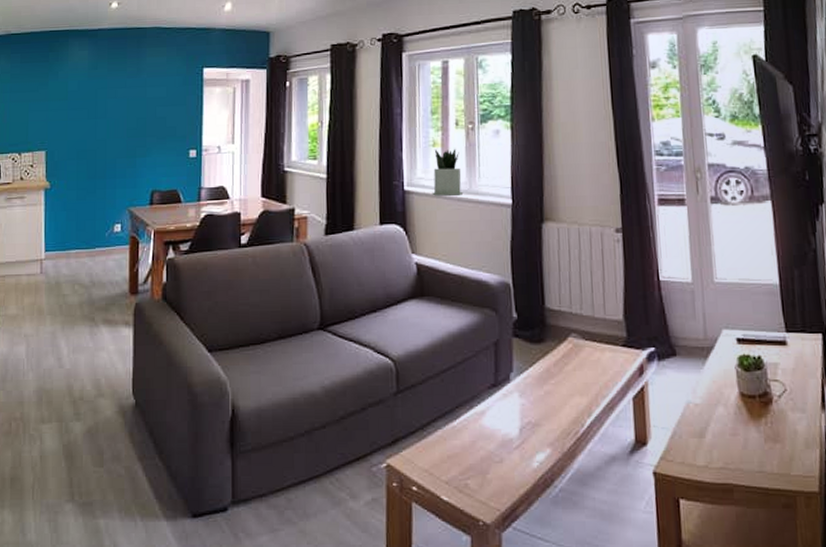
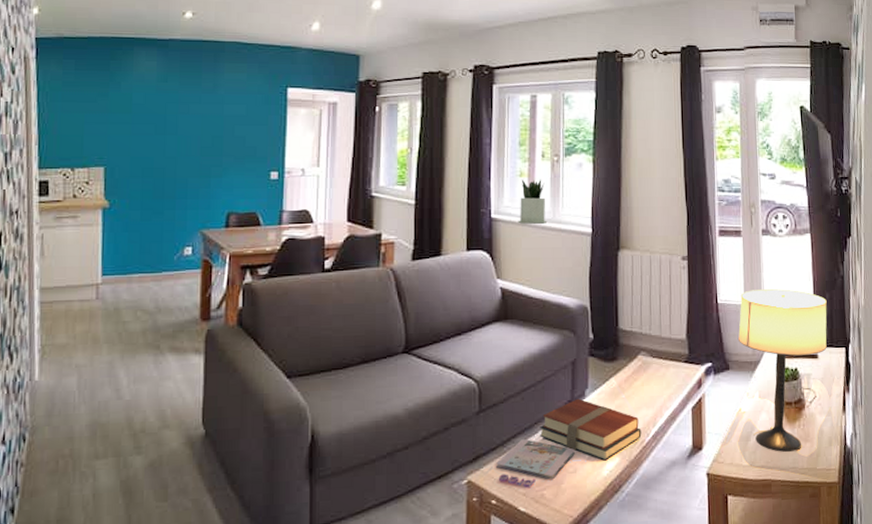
magazine: none [416,422,502,476] -> present [496,438,576,489]
books: none [460,382,575,451] -> present [539,398,642,461]
table lamp: none [685,265,798,454] -> present [737,289,827,453]

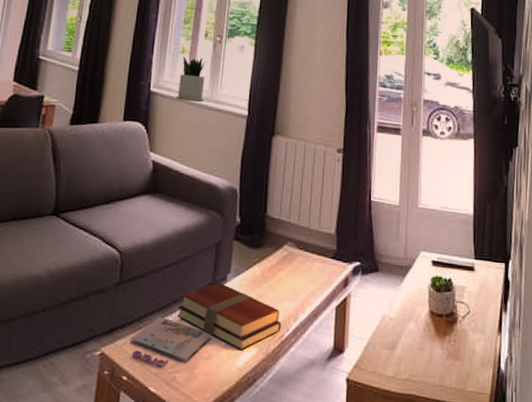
table lamp: present [737,289,827,453] -> none [389,191,487,369]

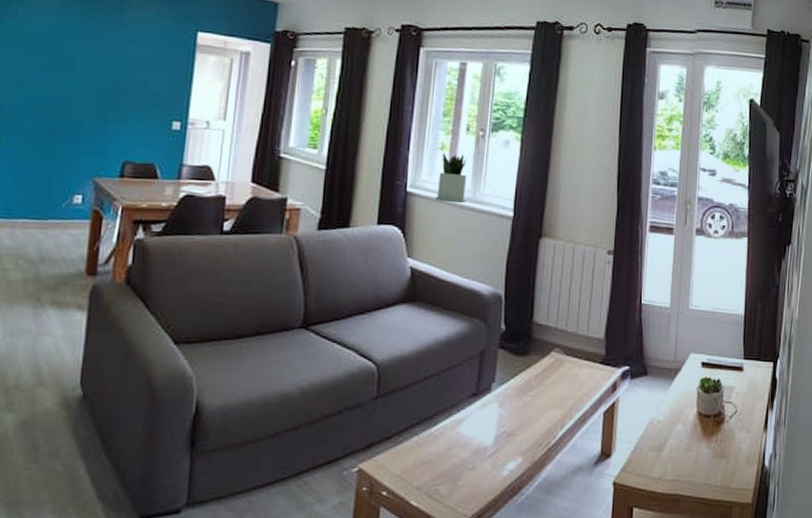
magazine: present [131,316,212,369] -> none [390,429,476,482]
books: present [176,282,282,351] -> none [438,392,548,460]

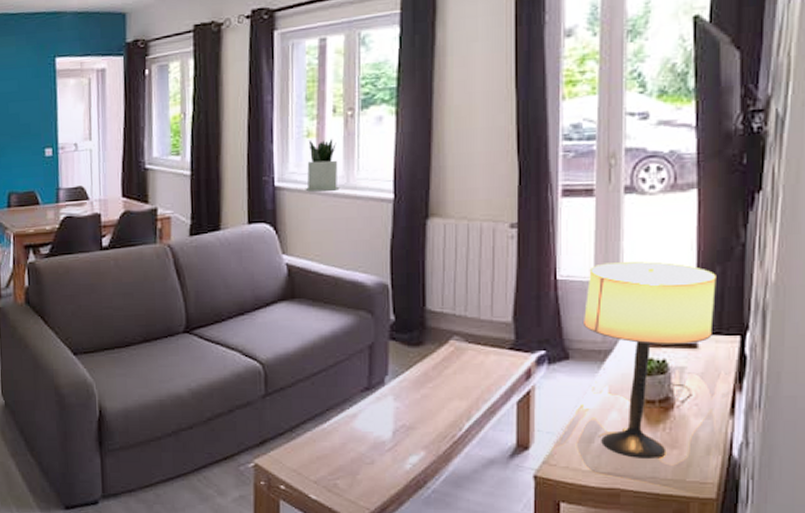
table lamp: none [659,292,758,468] -> present [582,261,716,460]

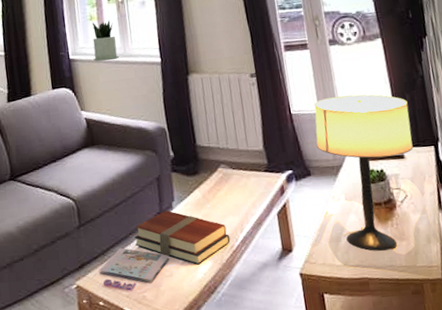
magazine: none [285,425,373,476] -> present [100,247,170,291]
books: none [331,386,452,454] -> present [133,210,231,265]

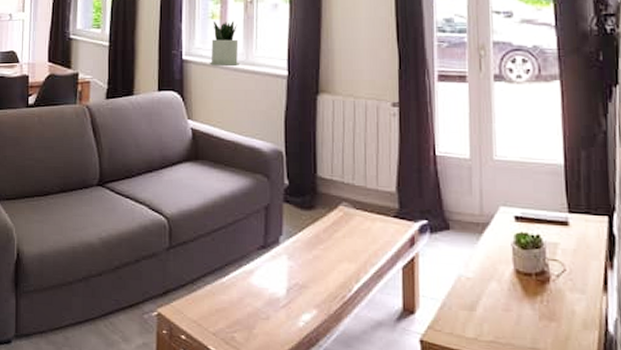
magazine: present [100,247,170,291] -> none [186,278,269,329]
books: present [133,210,231,265] -> none [229,244,342,312]
table lamp: present [314,94,413,252] -> none [460,142,582,331]

